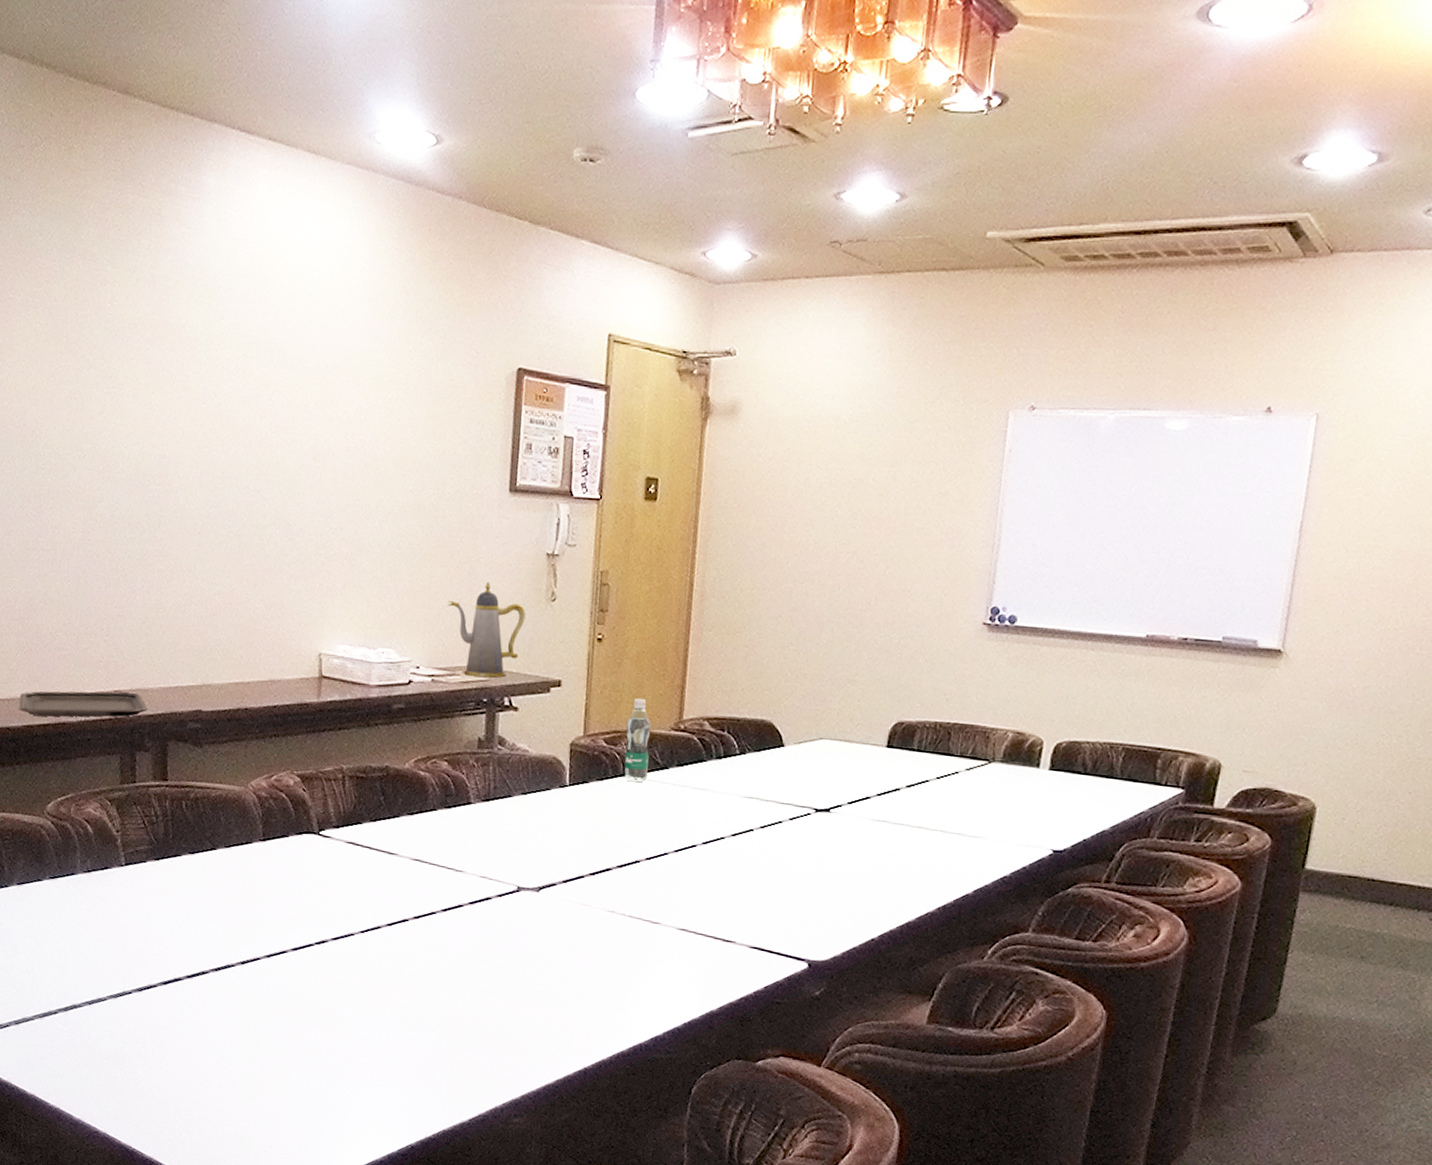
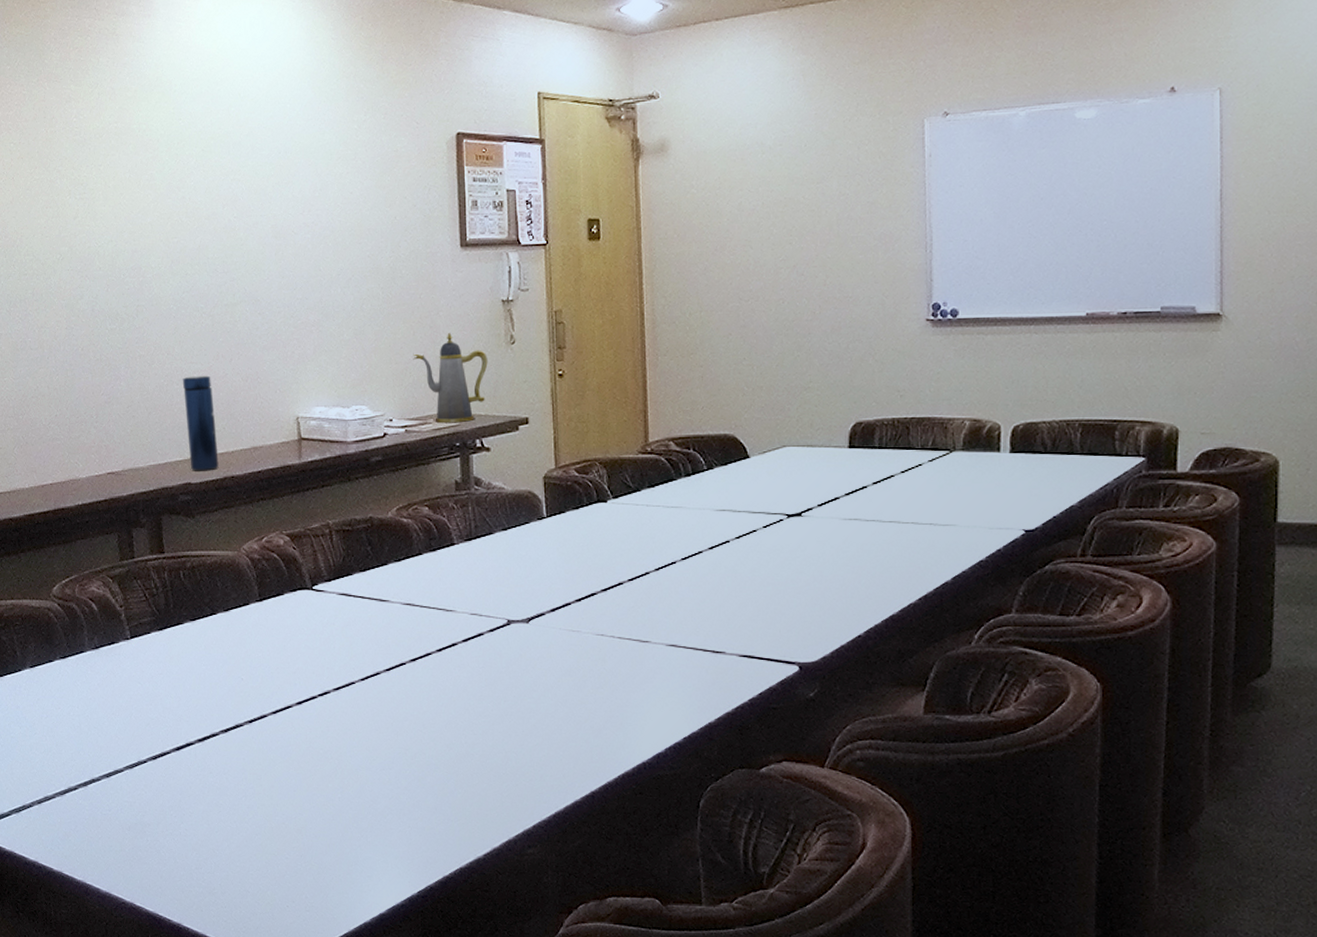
tray: present [19,691,148,717] -> none [19,473,140,504]
thermos: none [201,597,233,700] -> present [182,375,219,471]
bottle: present [623,698,651,783] -> none [595,426,621,507]

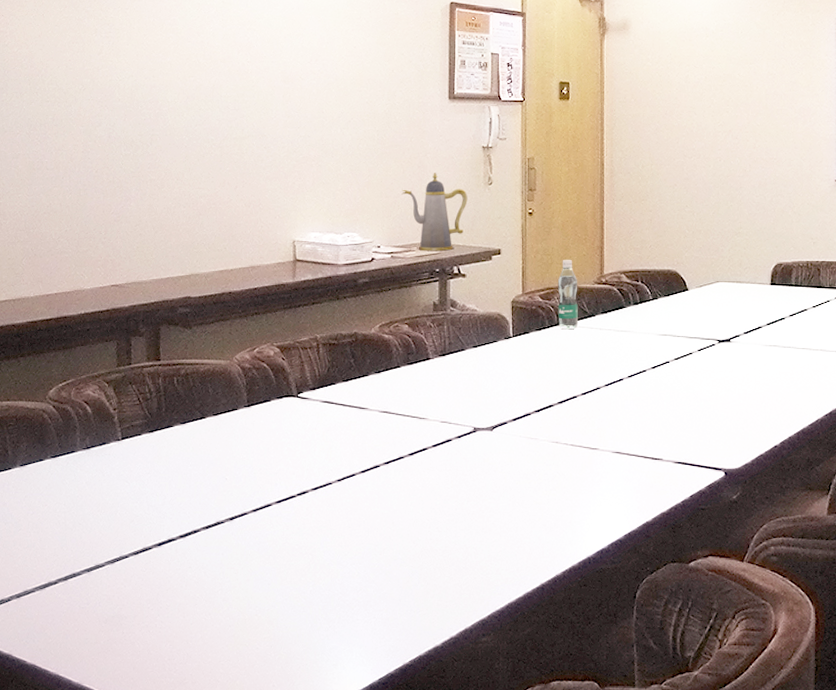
thermos: present [182,375,219,471] -> none [189,200,218,286]
bottle: none [595,426,621,507] -> present [557,259,578,330]

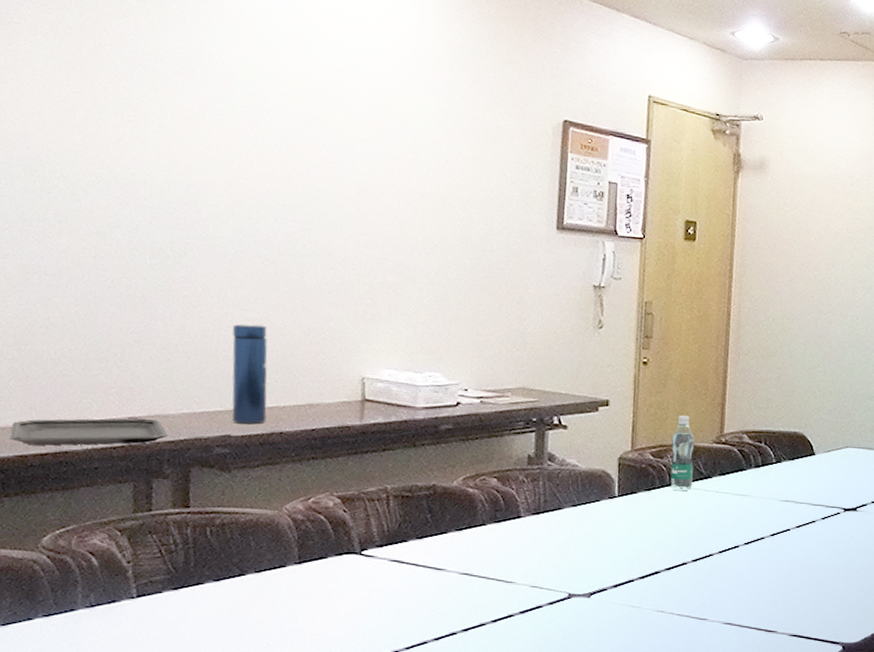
tray: none [24,285,142,312] -> present [11,418,168,446]
thermos: none [189,200,218,286] -> present [232,323,268,424]
coffee pot: present [402,173,468,252] -> none [496,311,574,399]

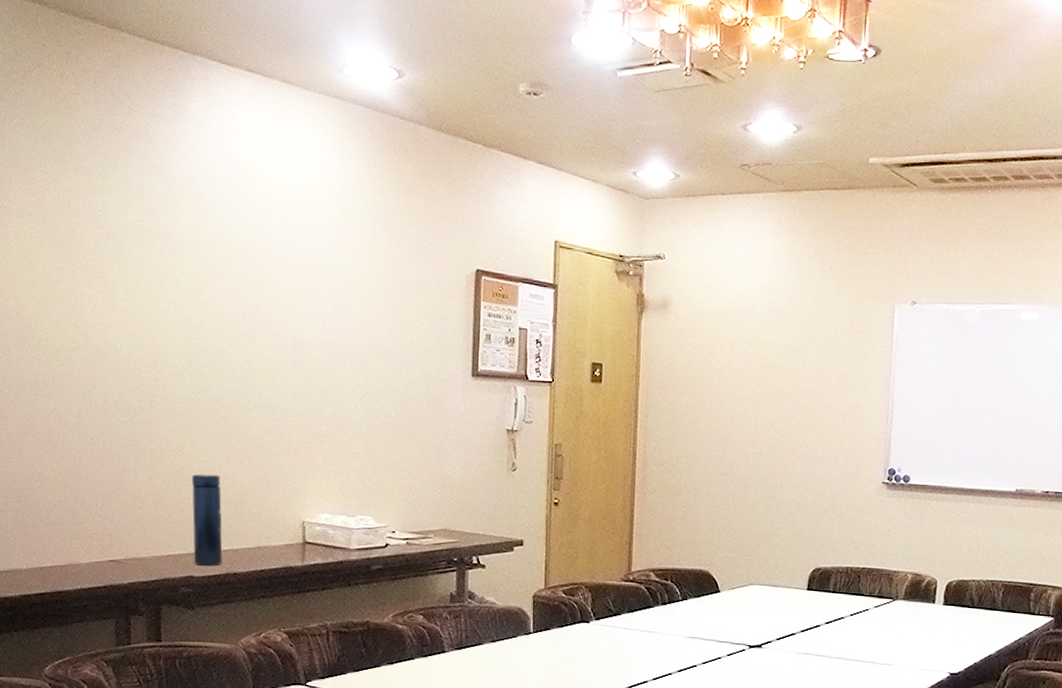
tray: present [11,418,168,446] -> none [16,561,142,586]
bottle: present [670,415,695,491] -> none [581,553,604,628]

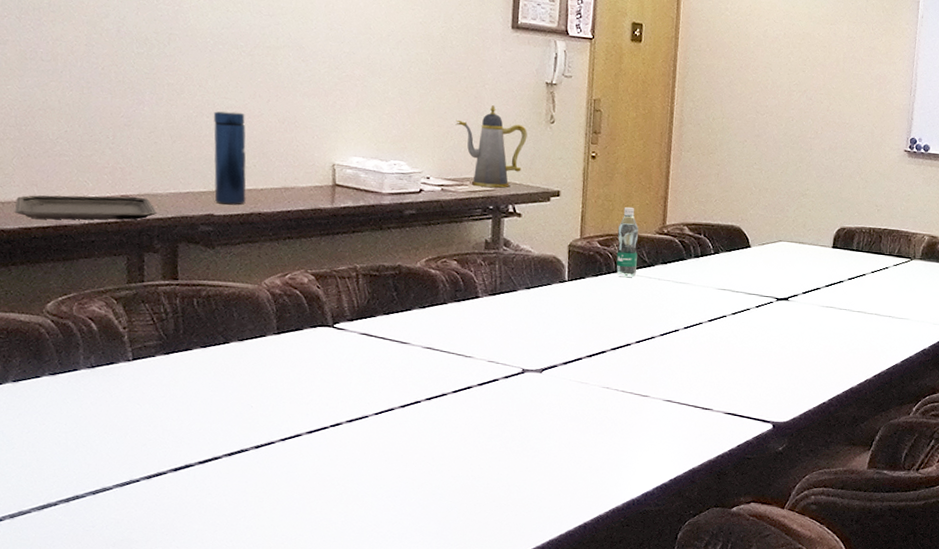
tray: none [16,561,142,586] -> present [15,195,157,220]
coffee pot: none [419,455,490,540] -> present [455,105,527,188]
bottle: none [581,553,604,628] -> present [616,206,639,278]

